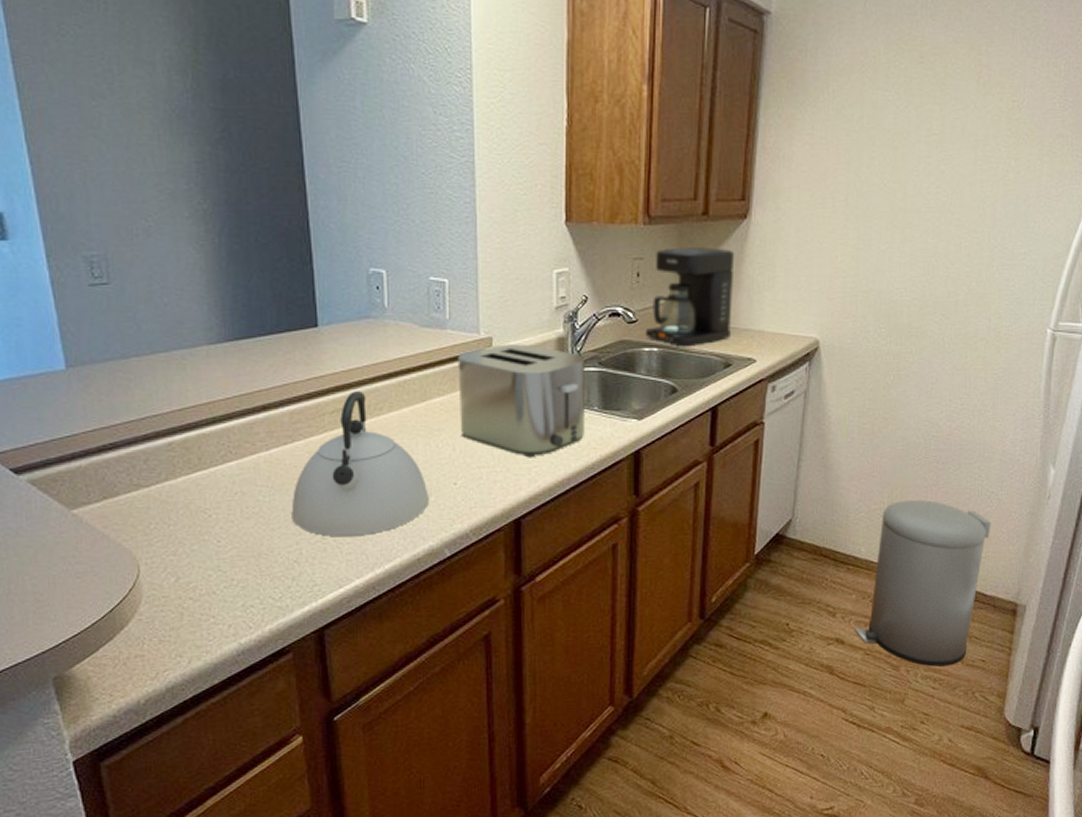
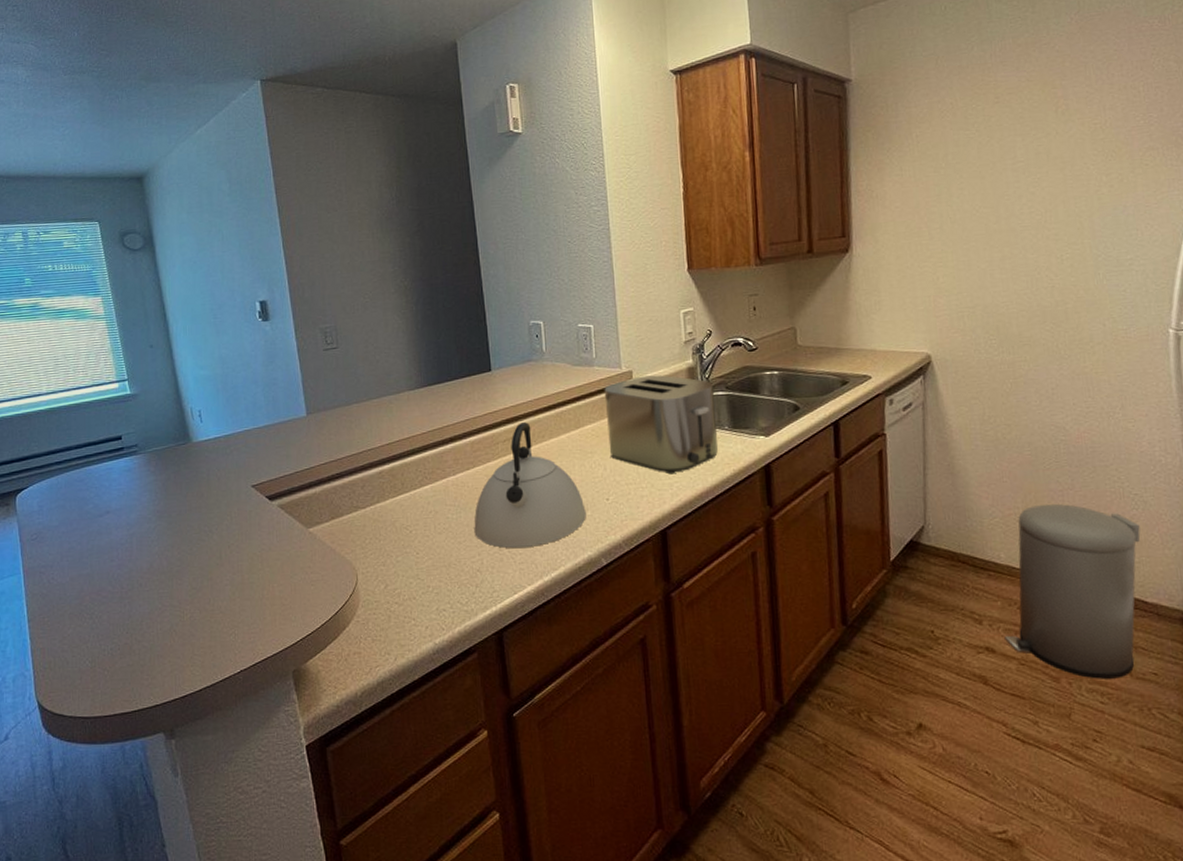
coffee maker: present [645,246,735,345] -> none [765,280,846,368]

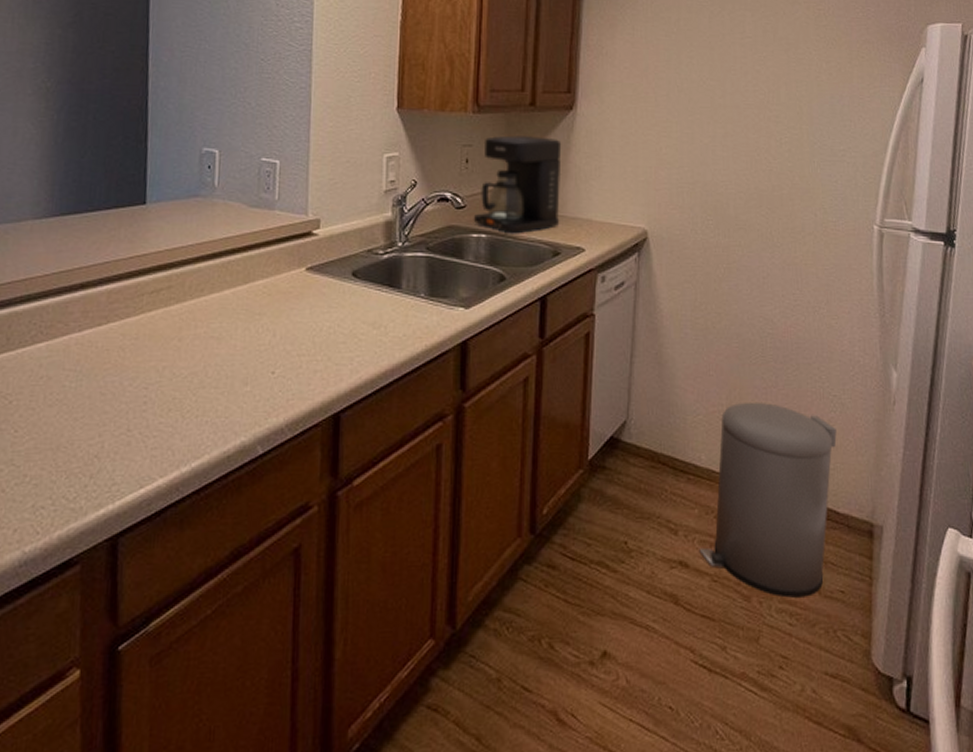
kettle: present [474,422,586,549] -> none [97,271,245,430]
toaster: present [604,375,719,475] -> none [282,226,413,347]
coffee maker: none [765,280,846,368] -> present [473,134,562,233]

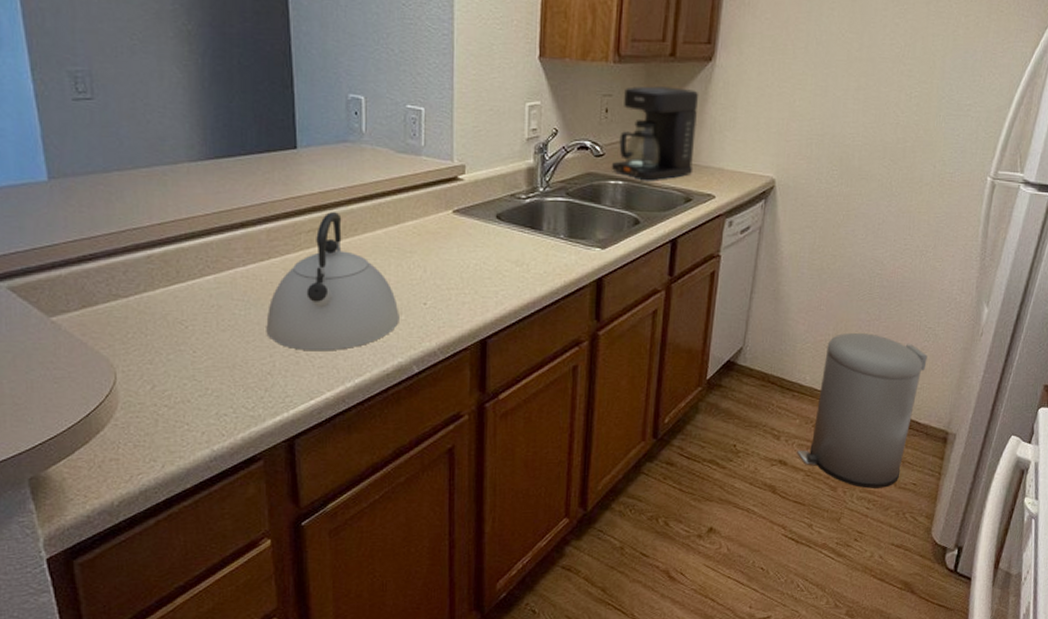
kettle: none [97,271,245,430] -> present [266,212,399,352]

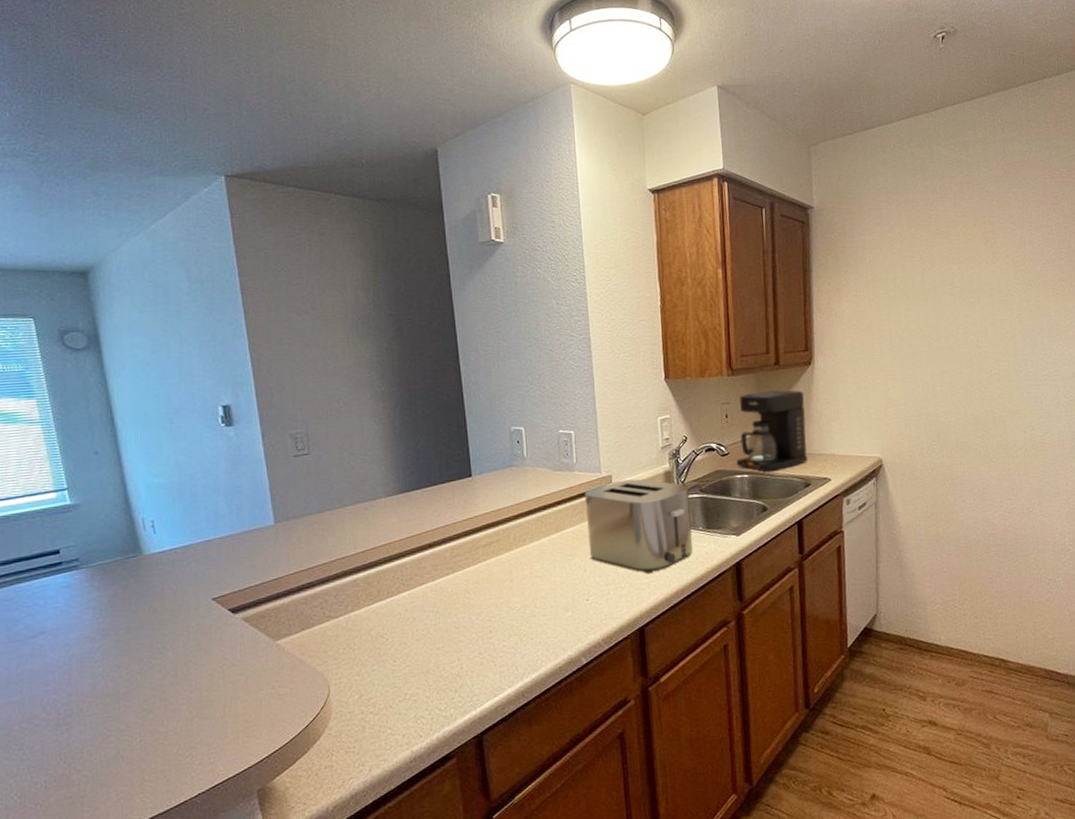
kettle: present [266,212,399,352] -> none [453,527,567,652]
toaster: none [431,172,554,282] -> present [584,479,694,574]
pedal bin: present [797,333,928,489] -> none [944,590,1054,743]

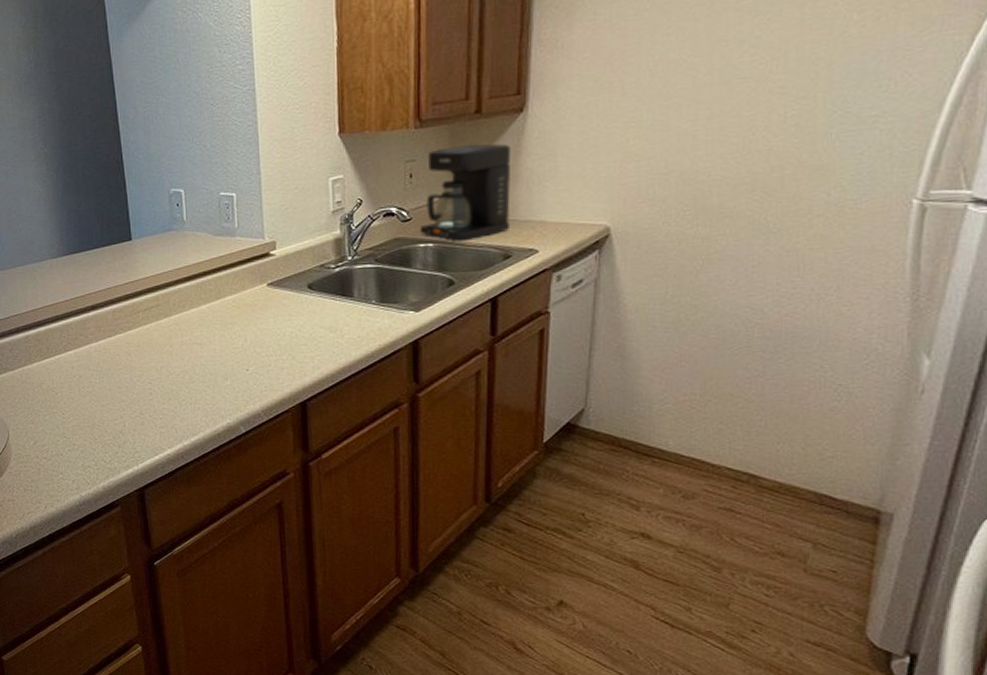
toaster: present [584,479,694,574] -> none [246,246,364,348]

